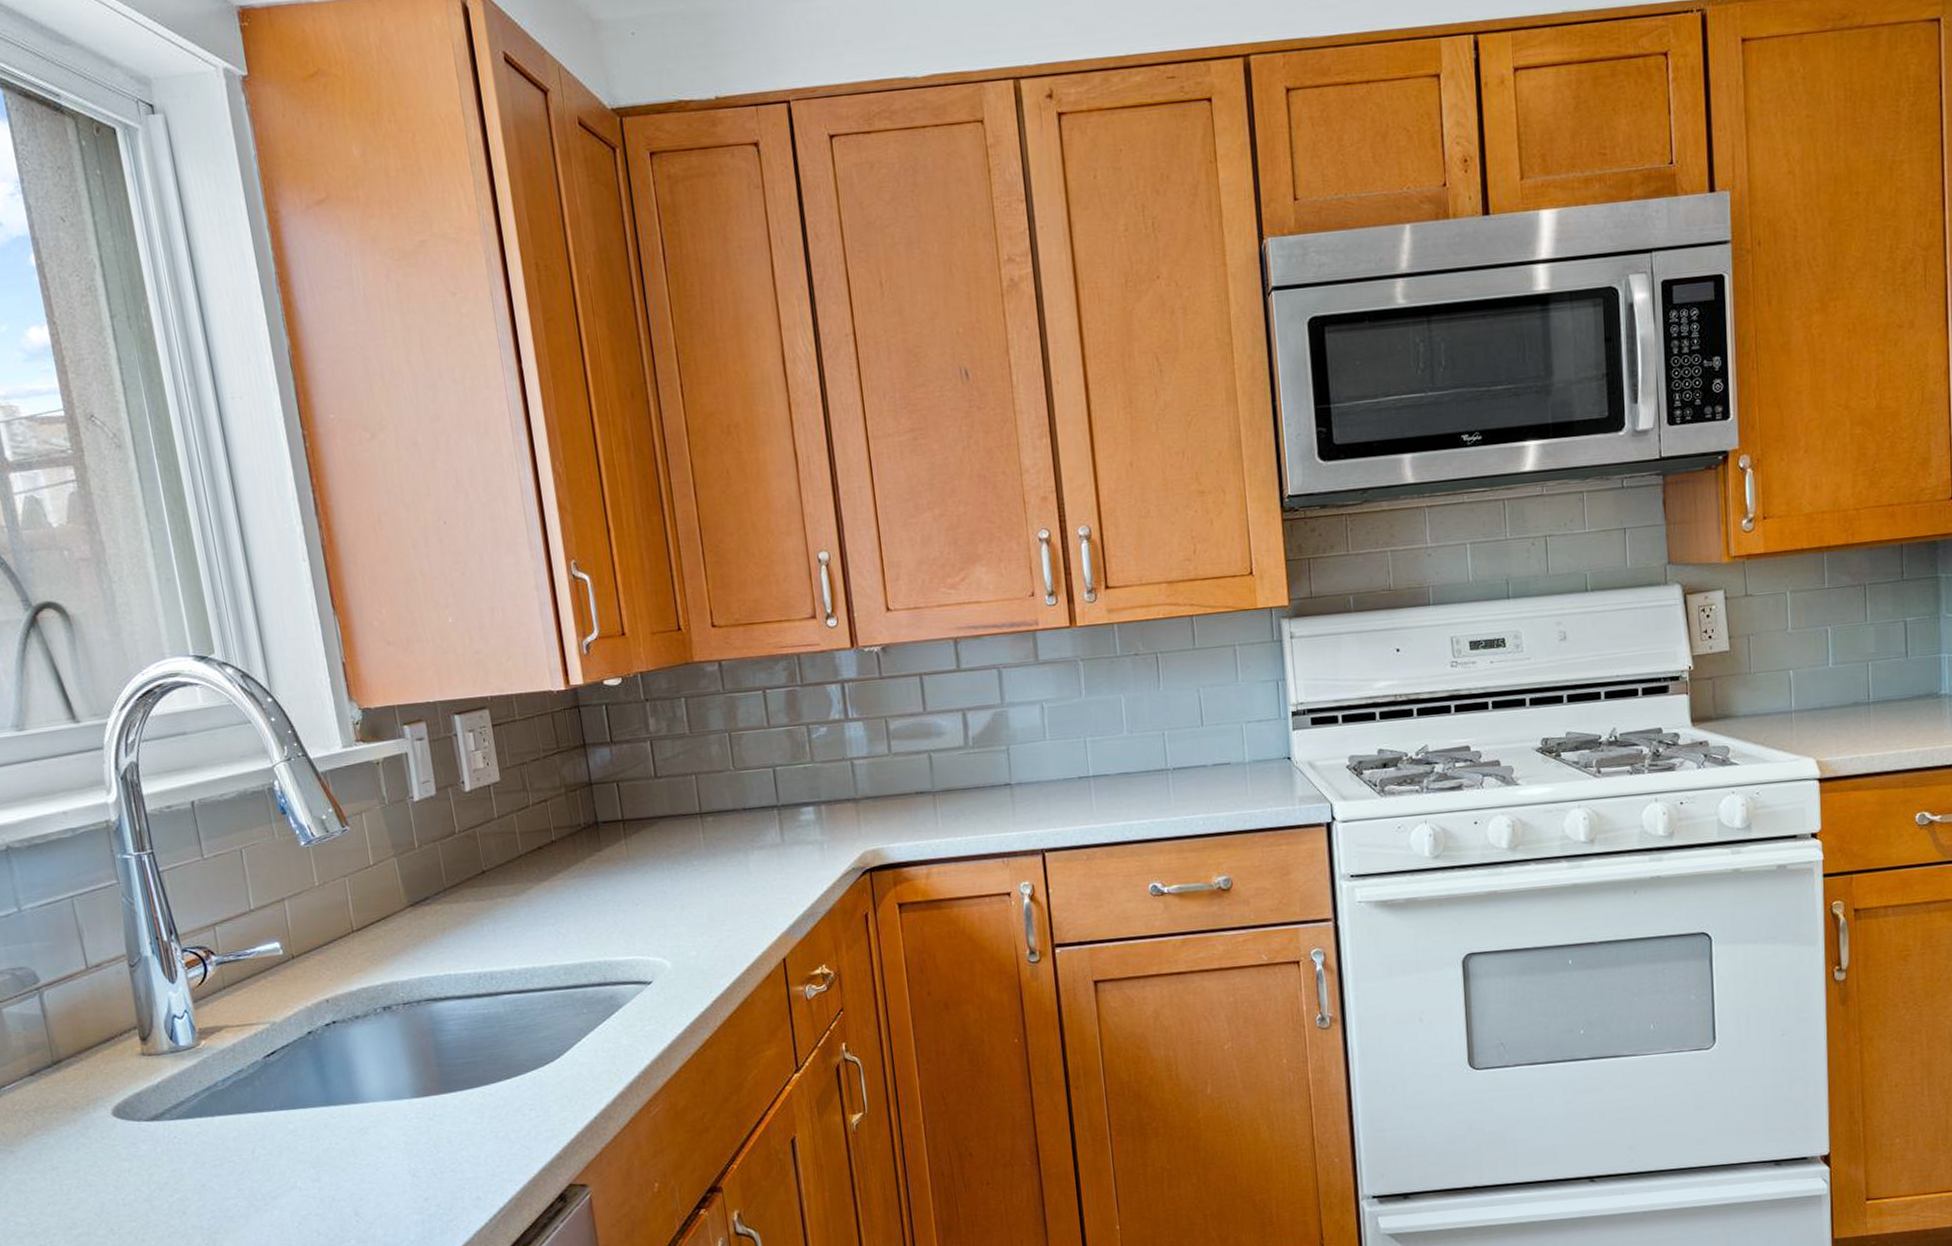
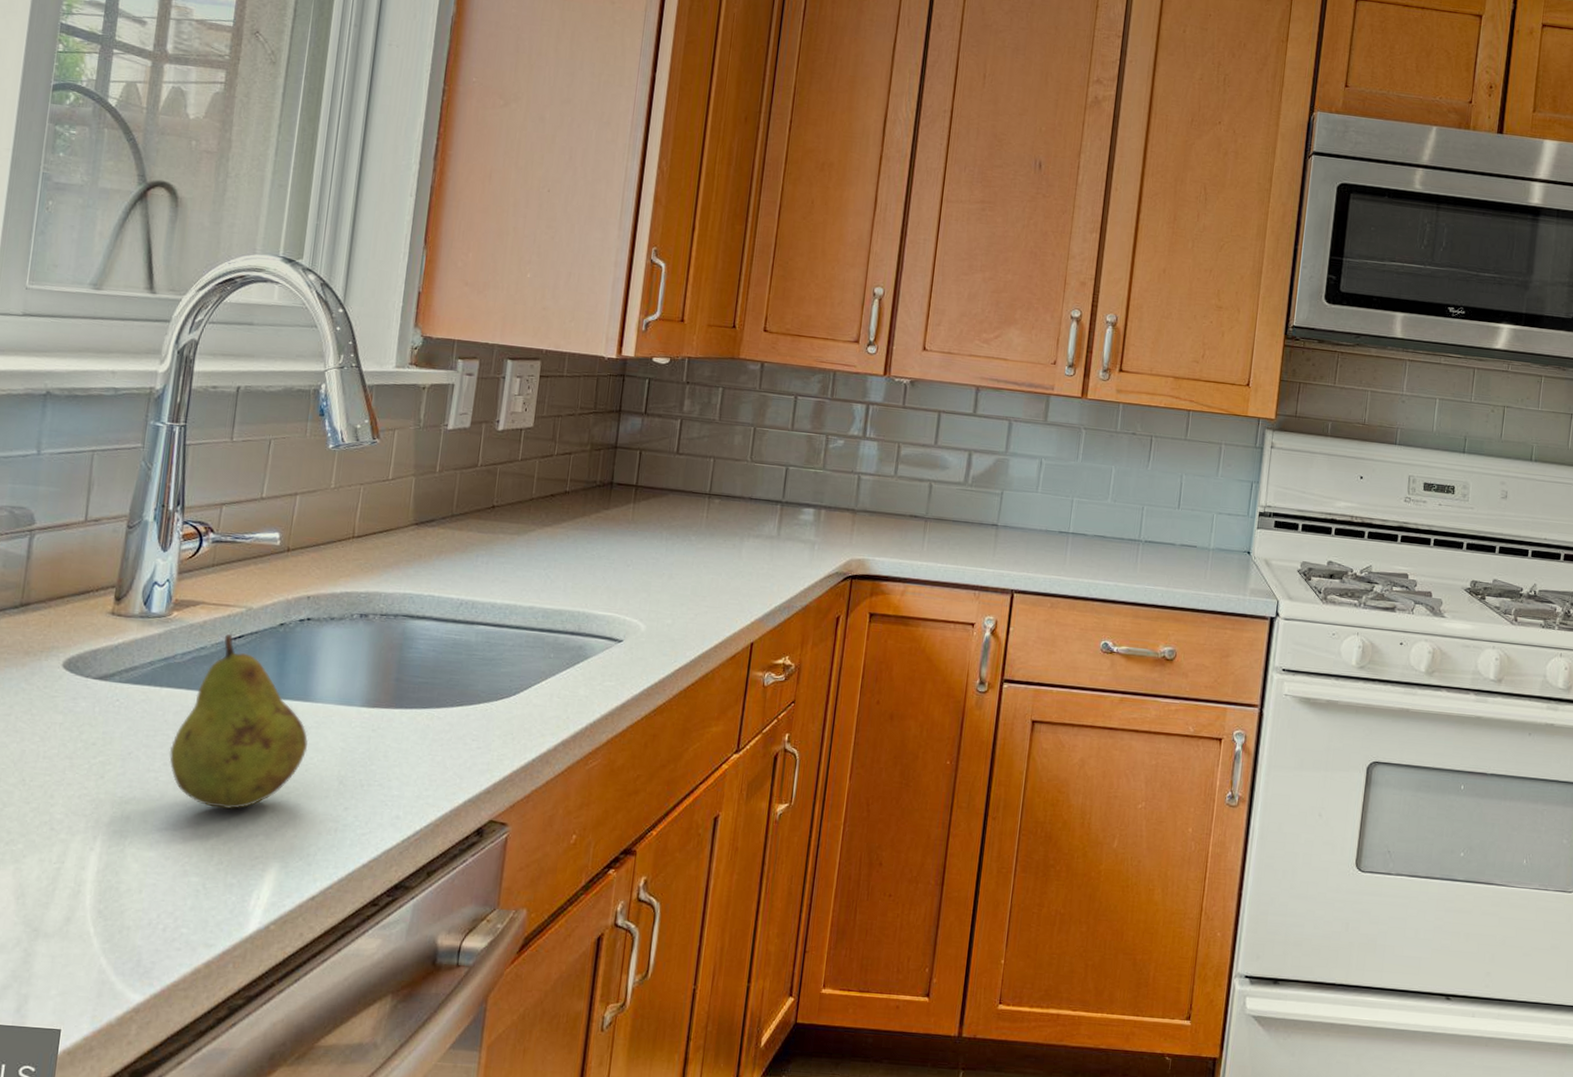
fruit: none [239,1051,372,1222] -> present [169,633,308,809]

